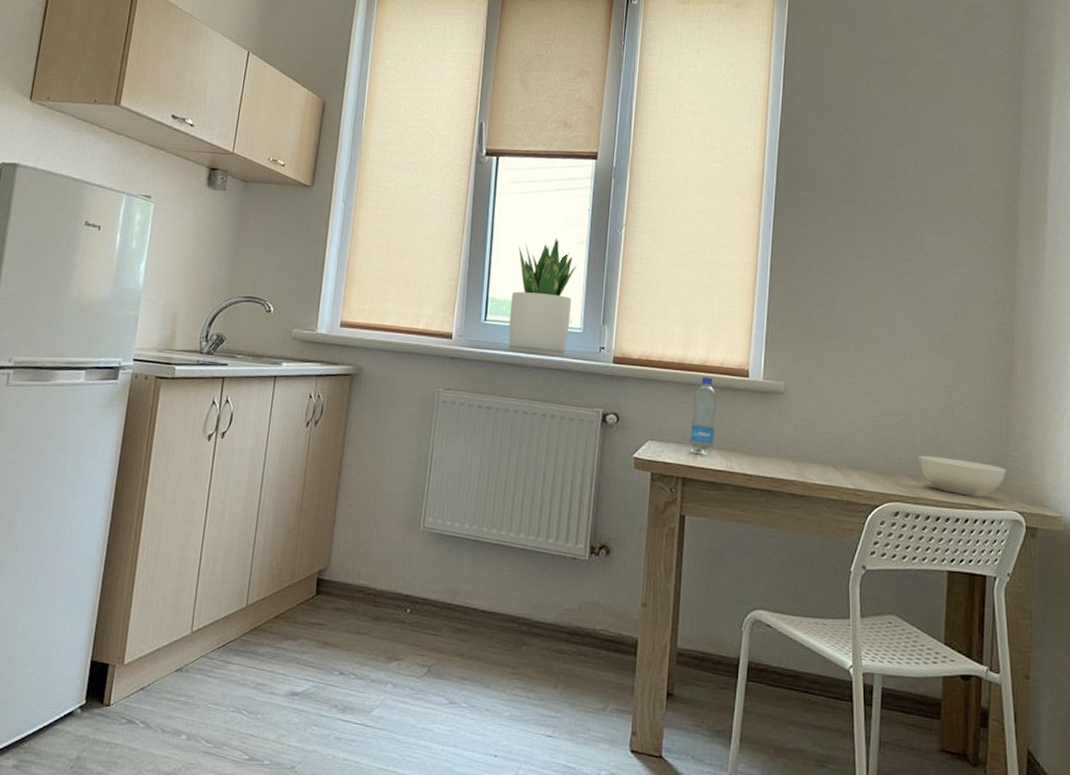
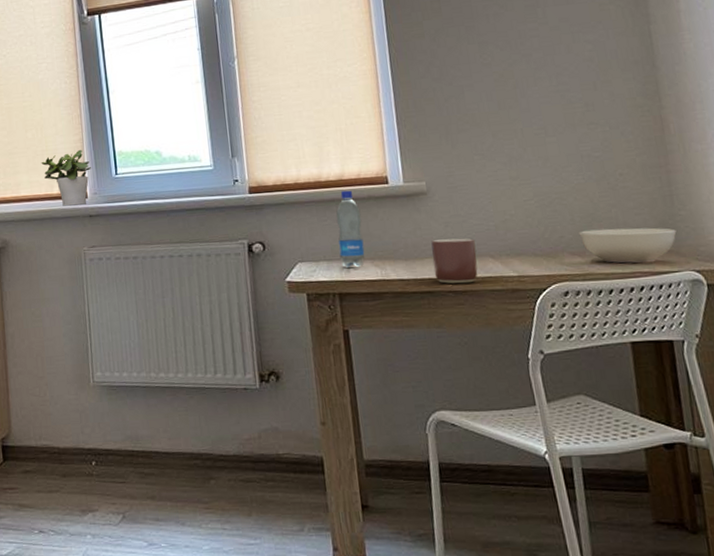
potted plant: none [411,288,461,345] -> present [41,149,91,206]
planter: present [508,237,577,357] -> none [135,81,200,200]
mug: none [777,440,820,489] -> present [431,238,478,284]

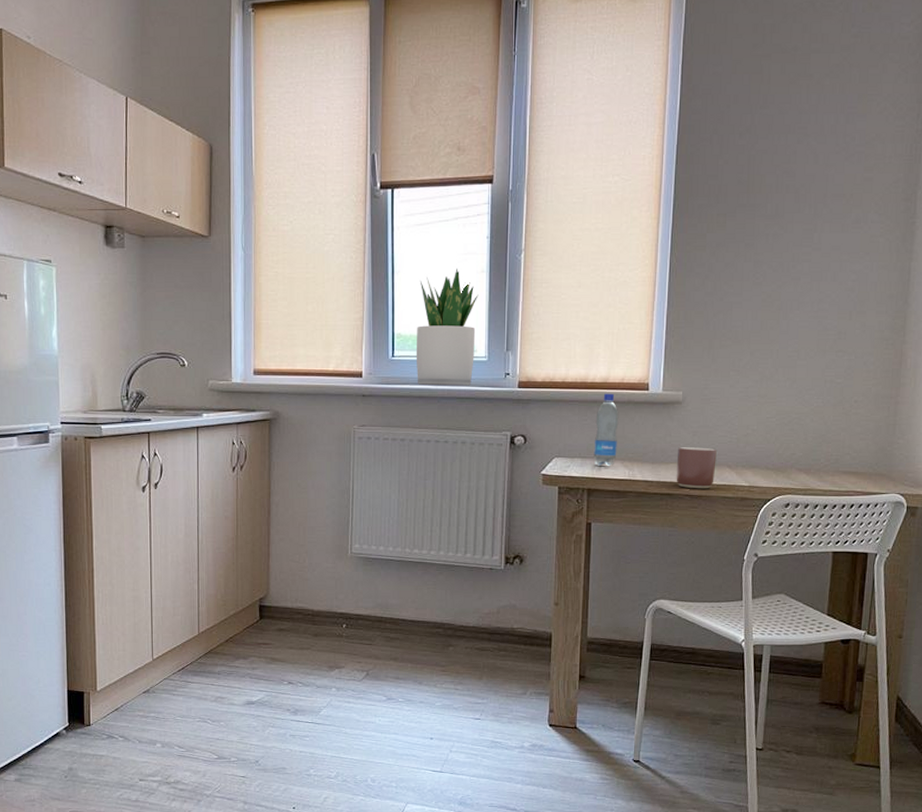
potted plant: present [41,149,91,206] -> none [319,328,369,384]
planter: none [135,81,200,200] -> present [415,268,479,386]
bowl: present [578,228,677,264] -> none [808,450,892,484]

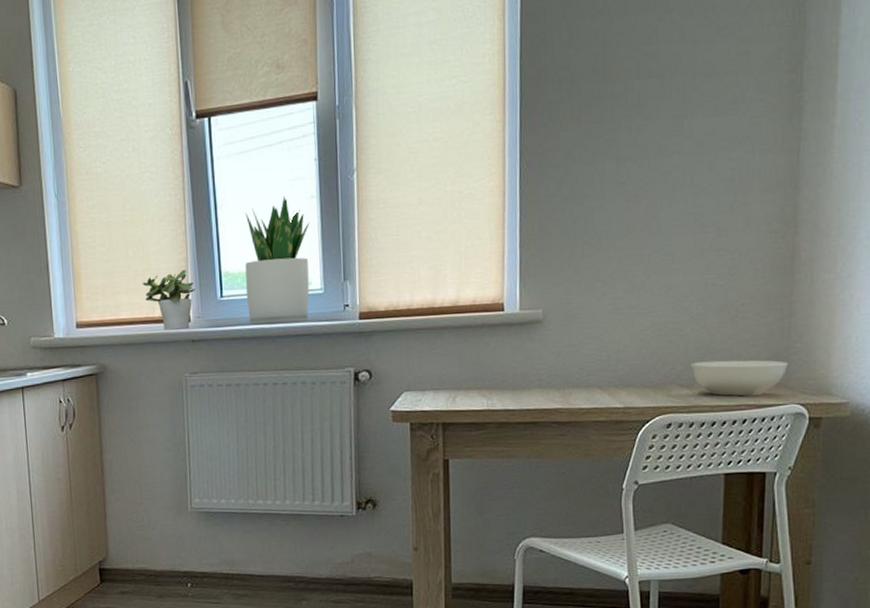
potted plant: none [319,328,369,384] -> present [142,269,195,330]
bottle: present [593,393,619,467] -> none [446,317,473,398]
mug: present [676,447,717,489] -> none [540,368,585,415]
bowl: none [808,450,892,484] -> present [690,360,788,396]

